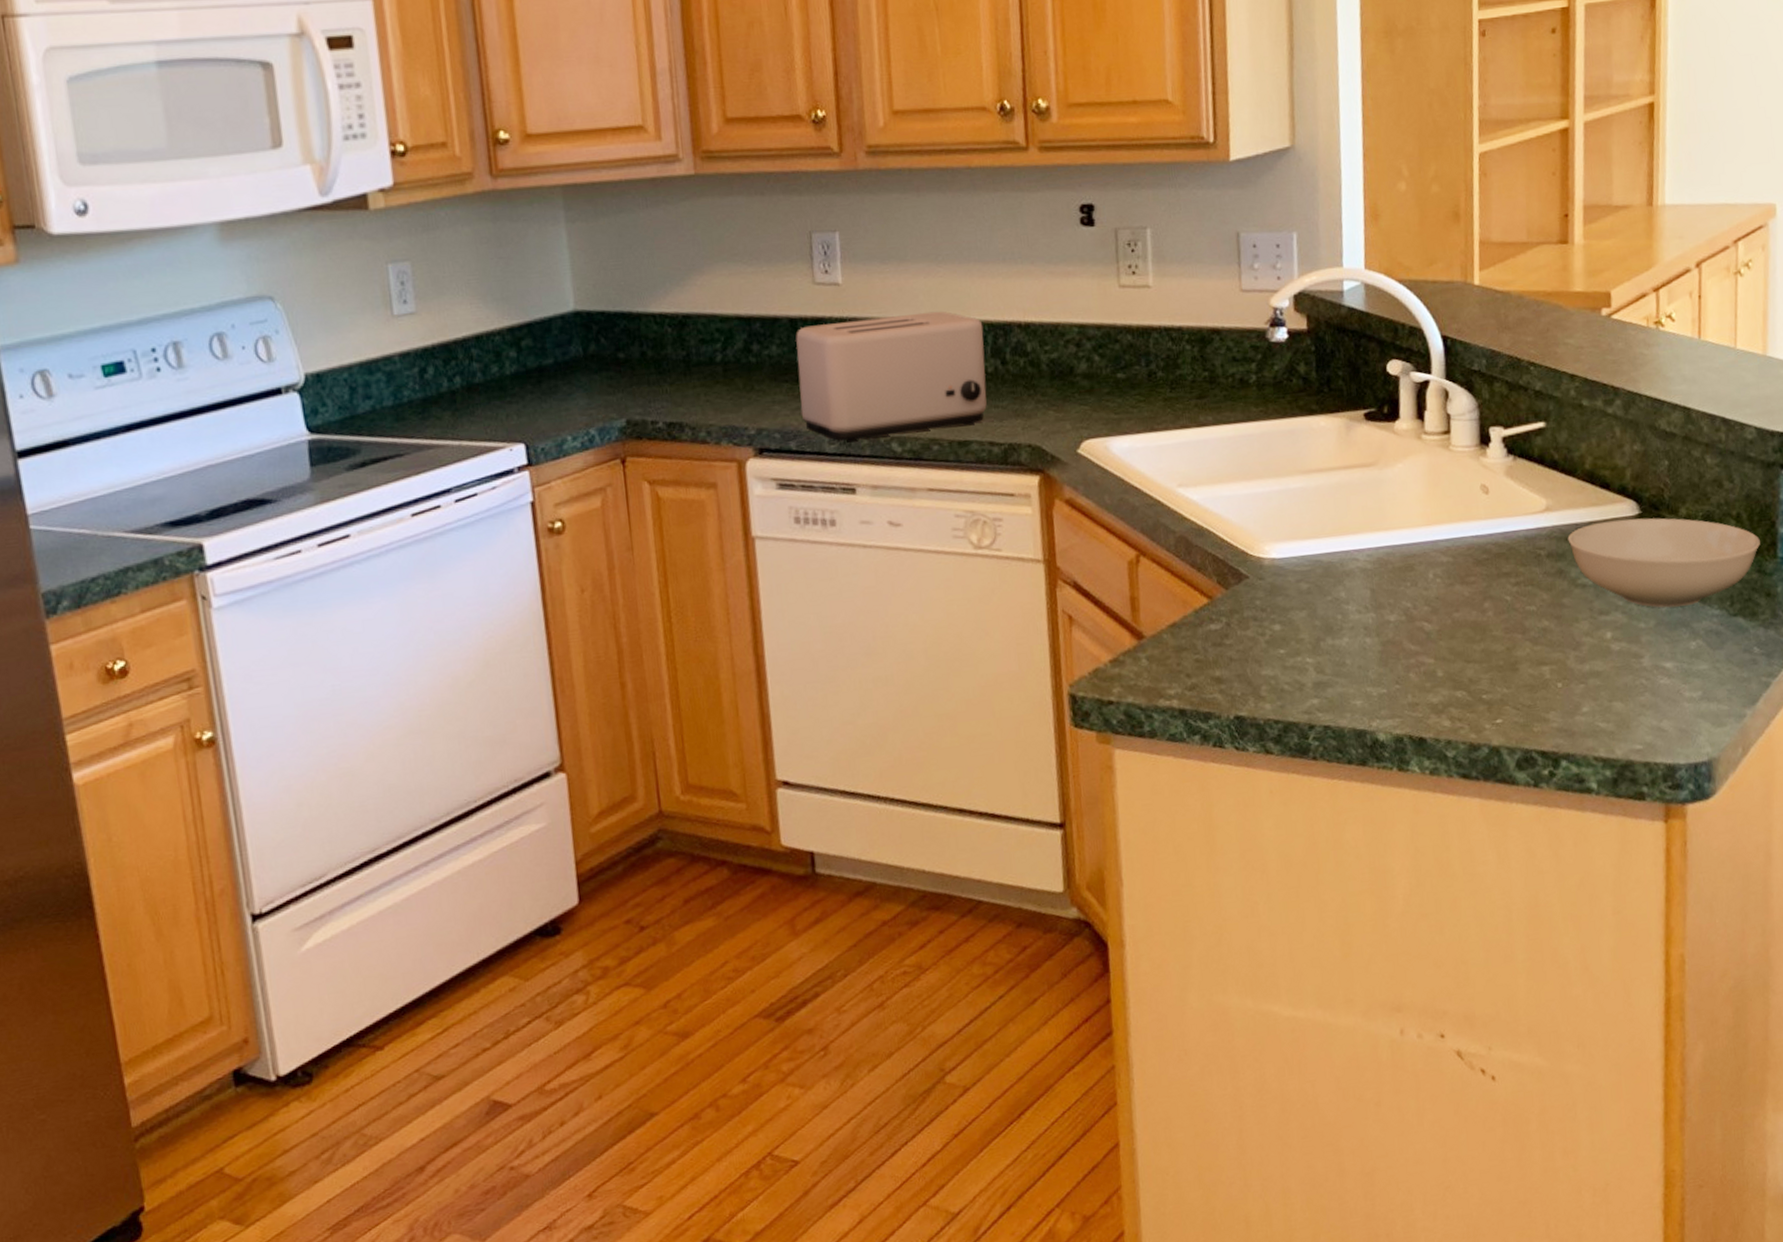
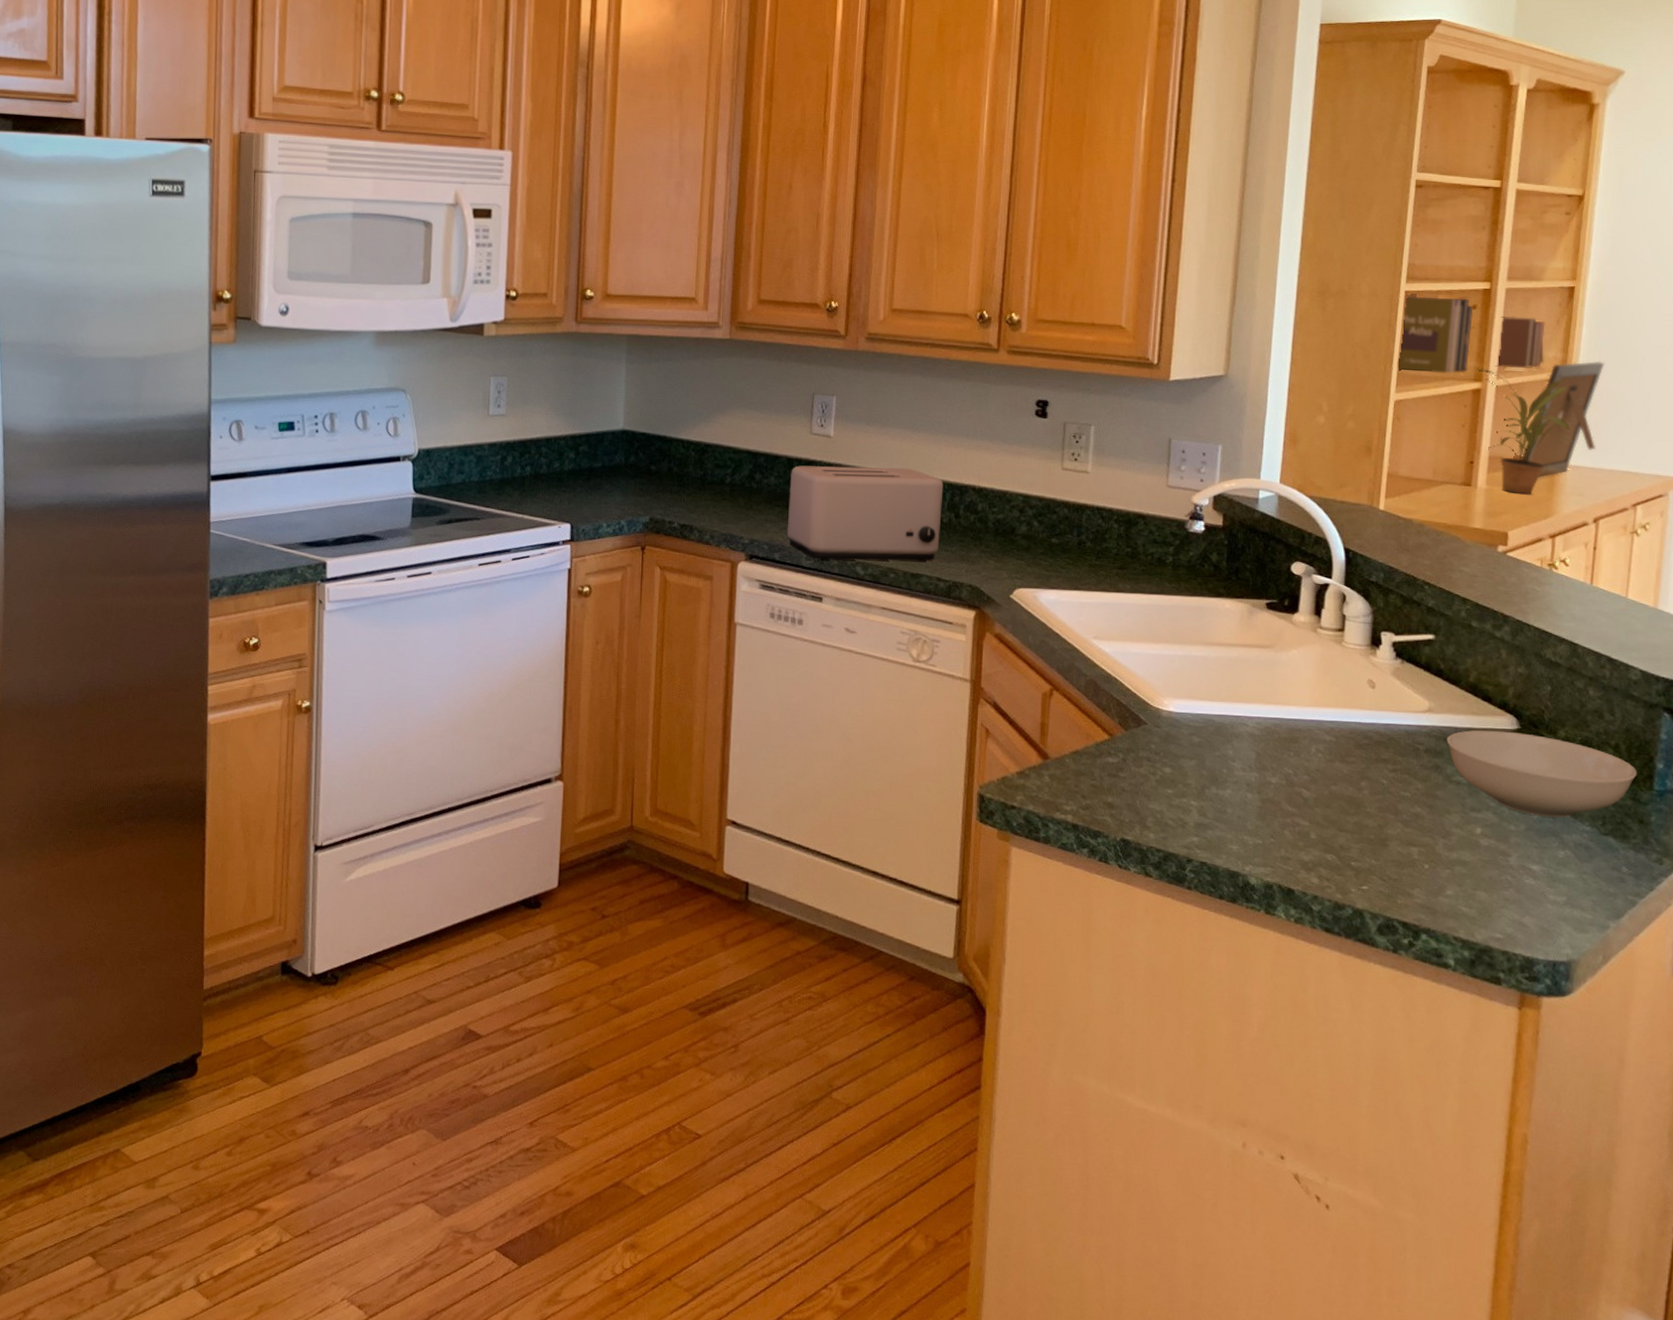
books: none [1477,22,1554,117] -> present [1398,296,1474,374]
potted plant: none [1559,101,1677,246] -> present [1474,366,1585,495]
books: none [1581,36,1632,100] -> present [1495,317,1545,369]
picture frame: none [1617,79,1693,224] -> present [1522,360,1604,478]

